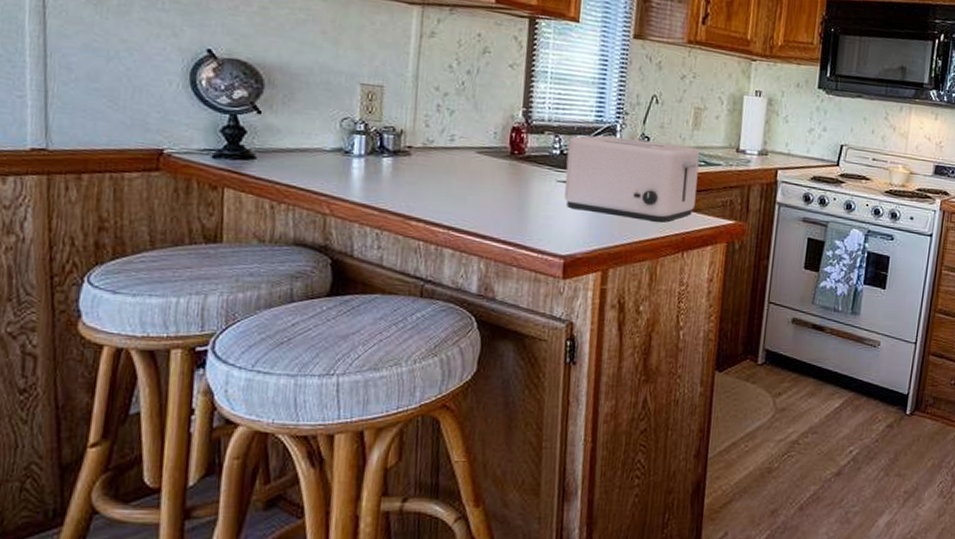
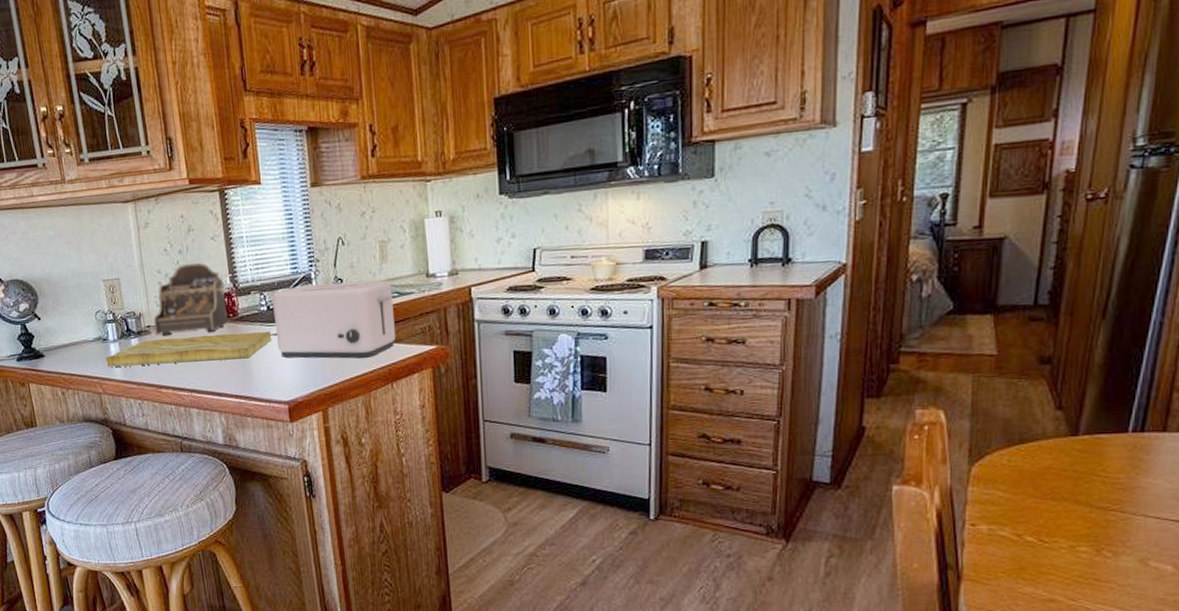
cutting board: none [342,162,560,203] -> present [106,332,272,367]
spice rack: none [416,87,515,167] -> present [153,263,228,337]

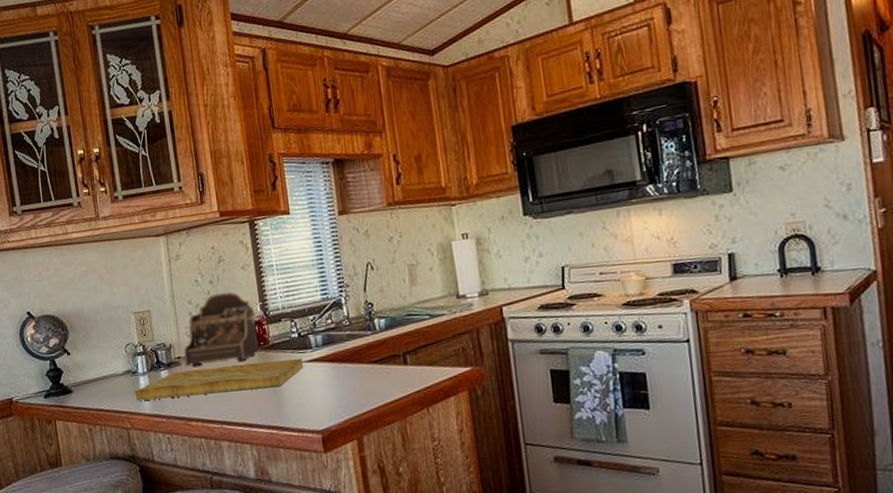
toaster: present [272,281,396,359] -> none [303,303,429,386]

